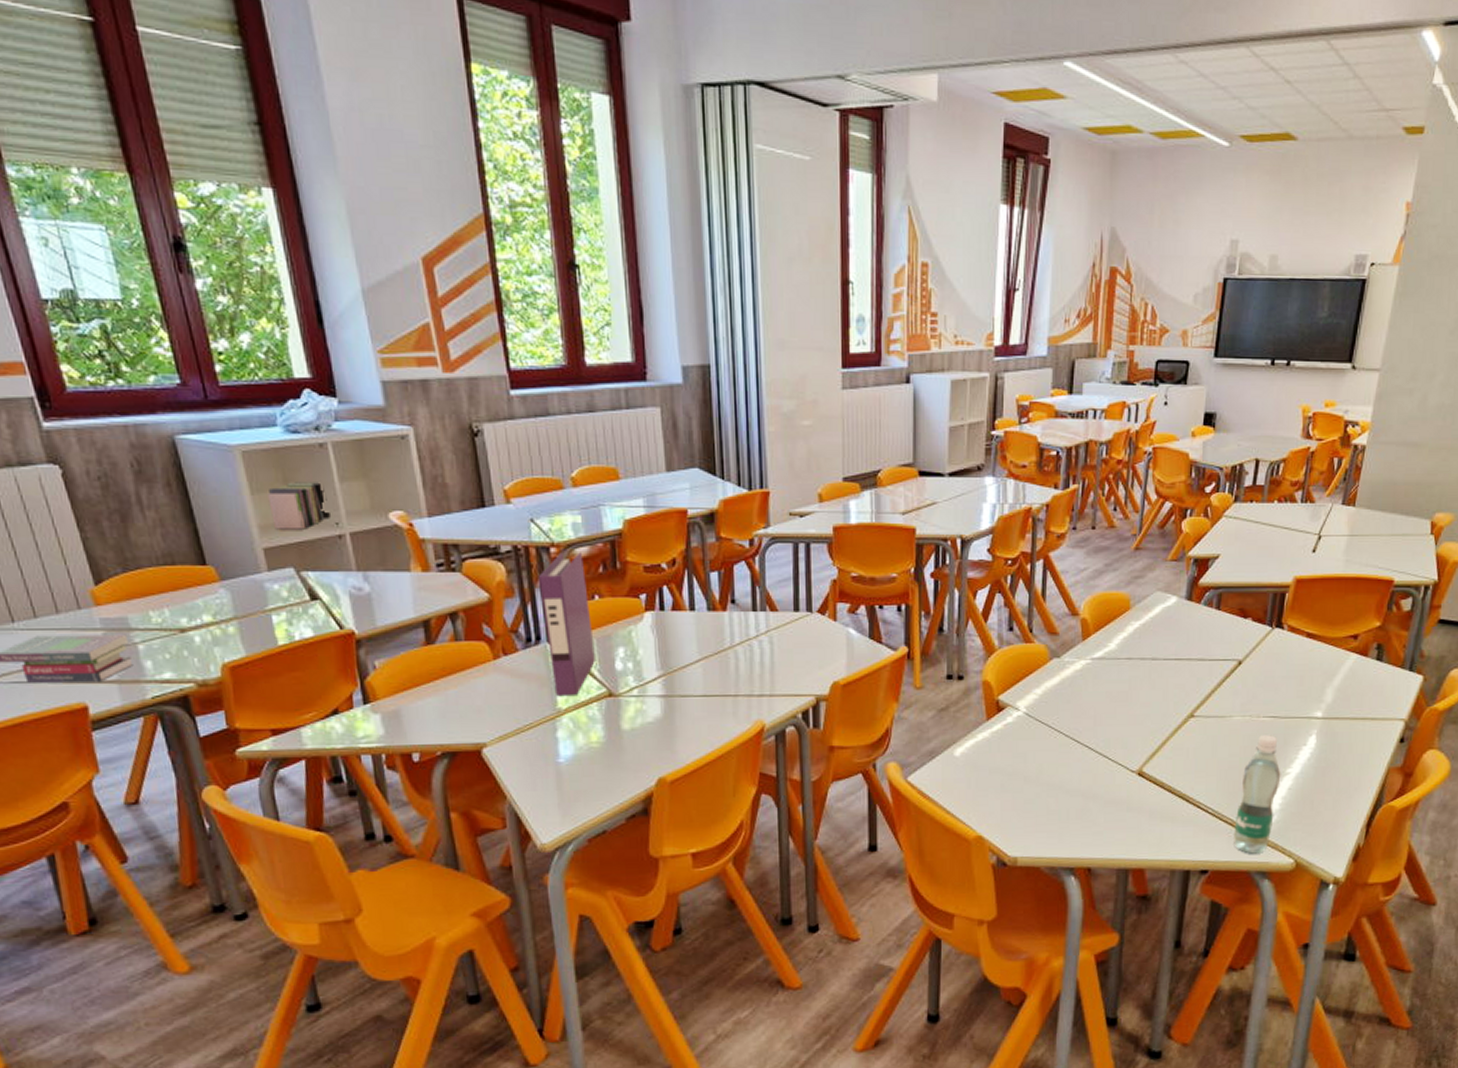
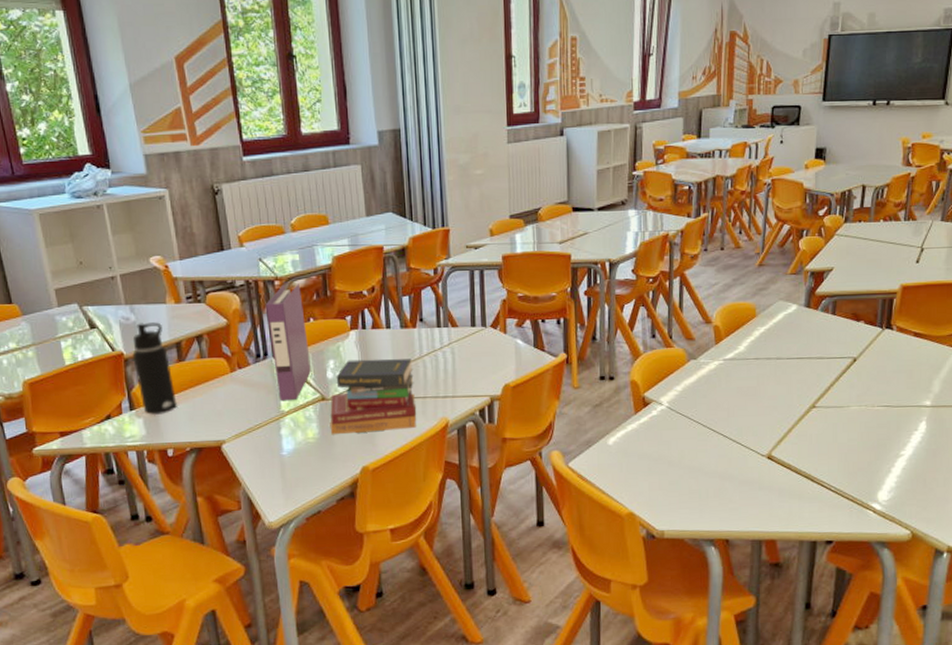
books: present [268,482,332,530] -> none [58,236,106,274]
water bottle: none [366,594,425,712] -> present [132,322,177,416]
books: none [618,647,726,739] -> present [329,359,417,435]
bottle: present [1233,734,1281,854] -> none [854,421,896,526]

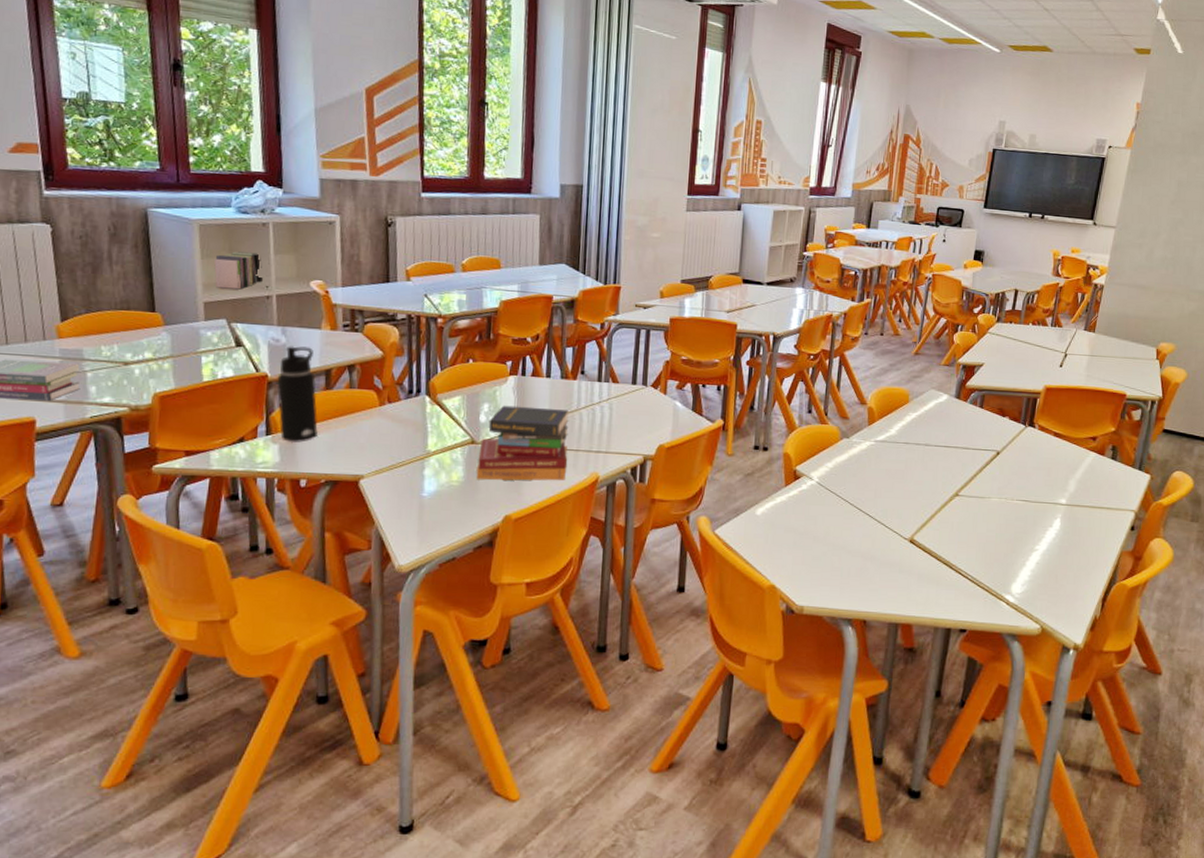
books: none [58,236,106,274] -> present [214,251,264,290]
binder: present [265,284,311,400] -> none [424,322,465,440]

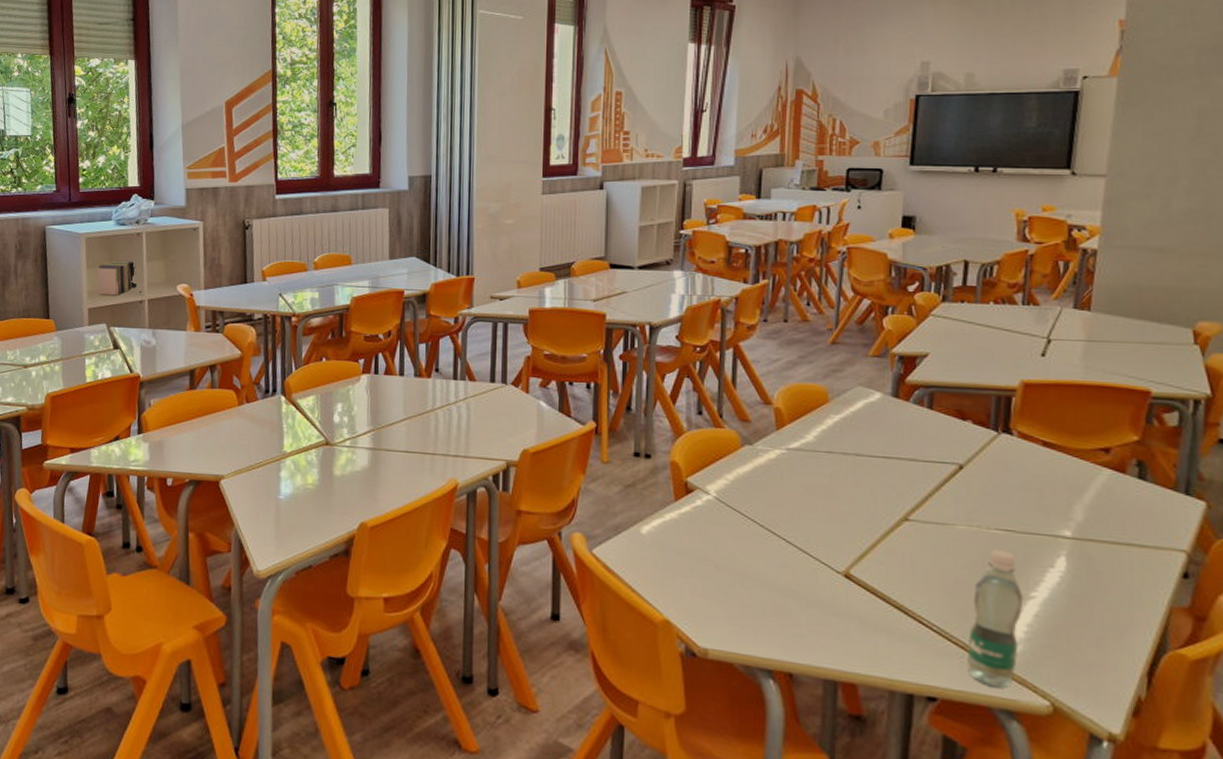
water bottle: present [277,346,318,443] -> none [148,347,183,442]
books: present [476,405,569,481] -> none [330,405,424,488]
bottle: none [988,514,1031,618] -> present [966,548,1024,688]

